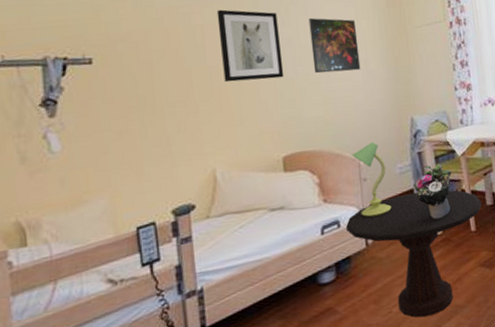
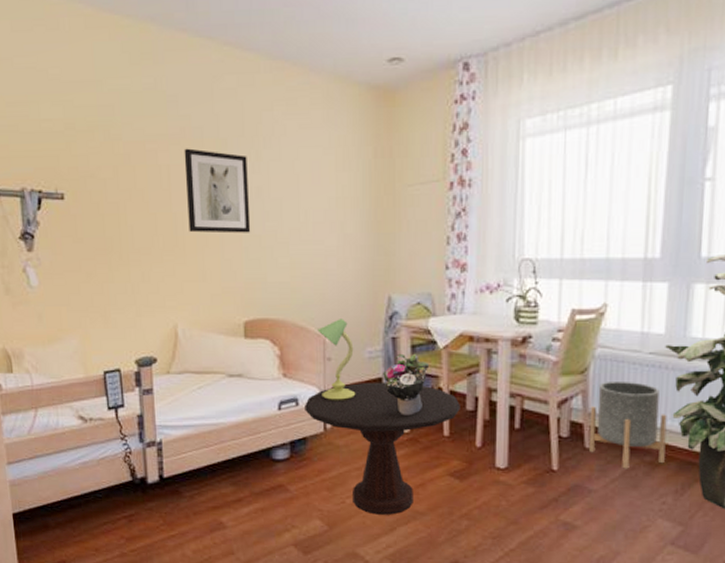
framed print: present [308,18,361,74] -> none [281,165,336,233]

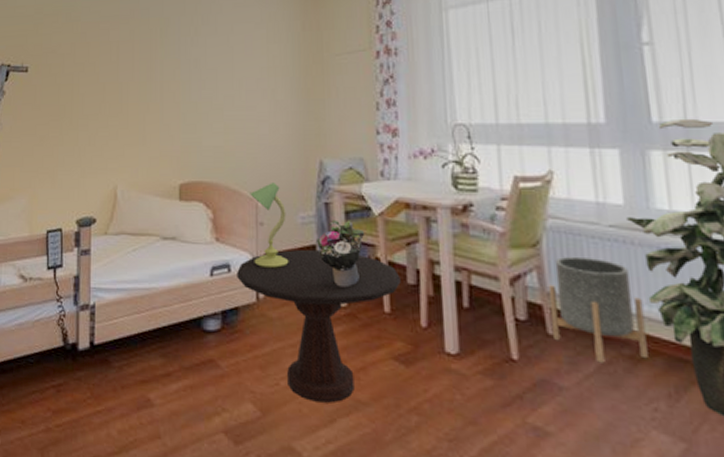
wall art: present [184,148,251,234] -> none [132,26,188,101]

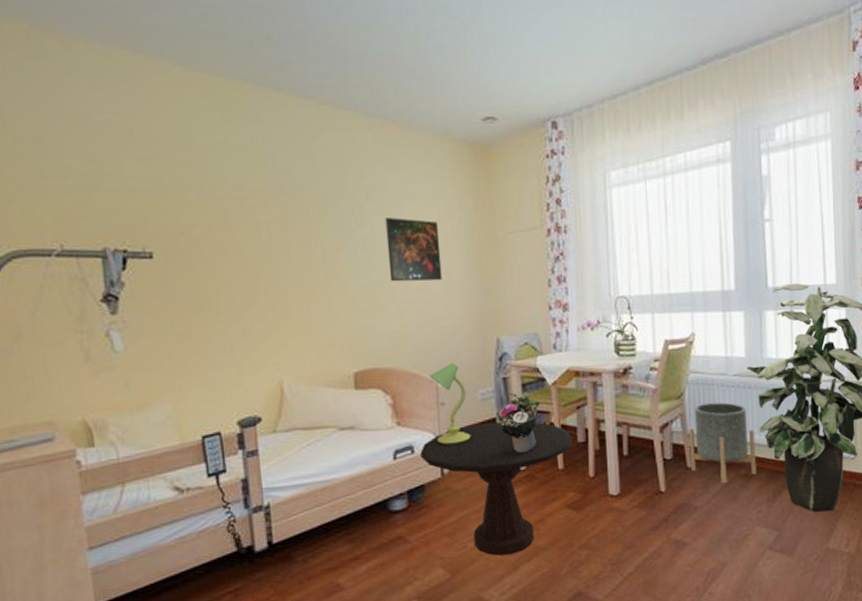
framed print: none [217,39,268,100] -> present [385,217,443,282]

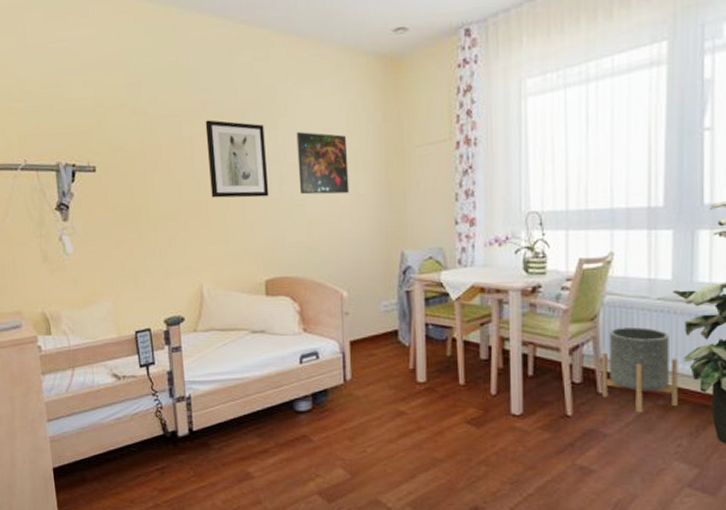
wall art: none [284,203,357,287] -> present [205,120,269,198]
side table: present [420,421,572,556] -> none [325,334,474,463]
table lamp: present [429,363,471,446] -> none [335,275,373,354]
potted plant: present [495,391,541,453] -> none [397,305,443,366]

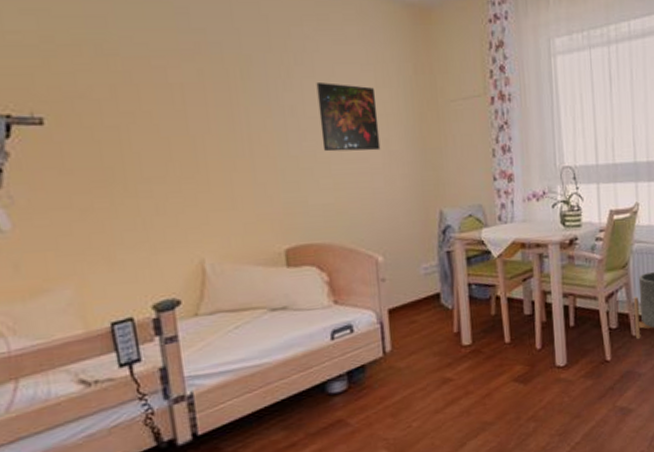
wall art: present [205,120,269,198] -> none [200,65,286,157]

